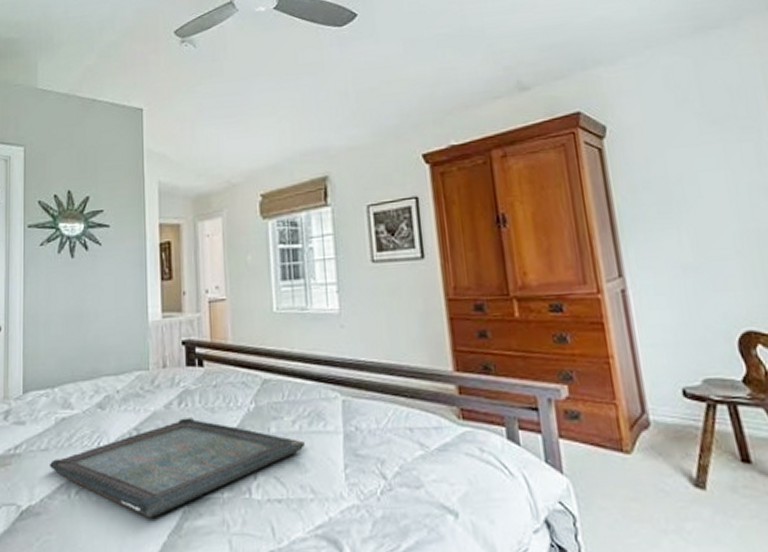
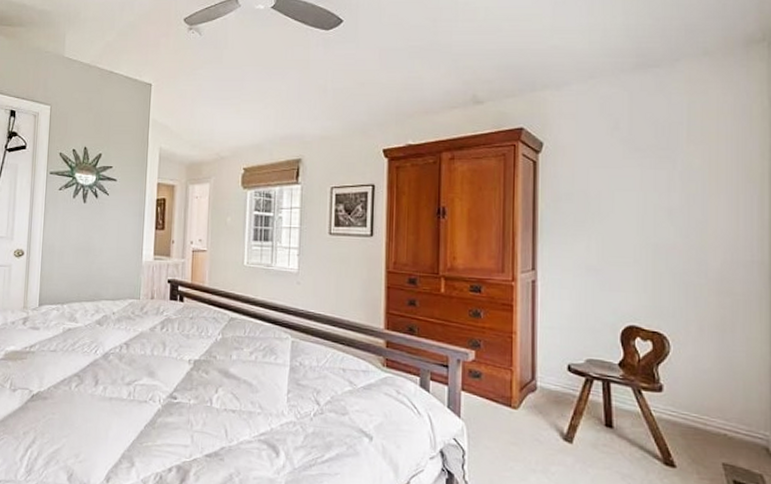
serving tray: present [49,418,305,519] -> none [56,340,258,412]

